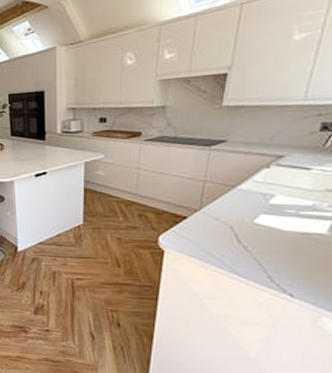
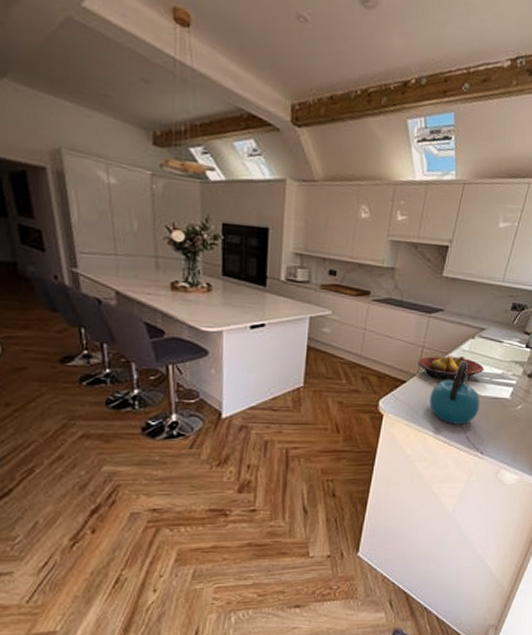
fruit bowl: none [199,187,287,215] -> present [418,355,484,380]
kettle: none [217,192,284,263] -> present [429,360,480,425]

